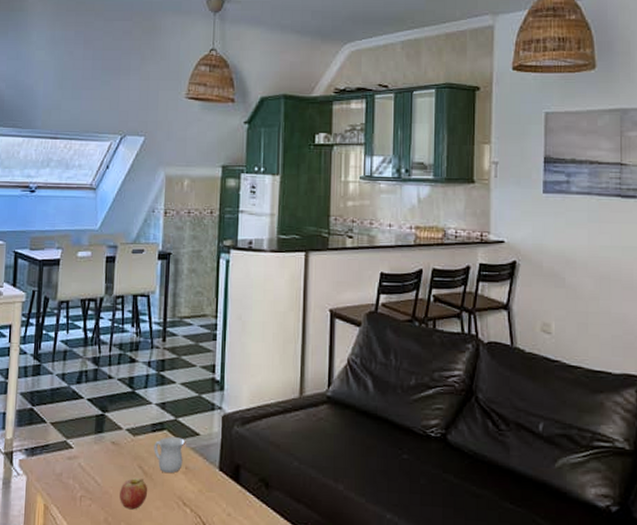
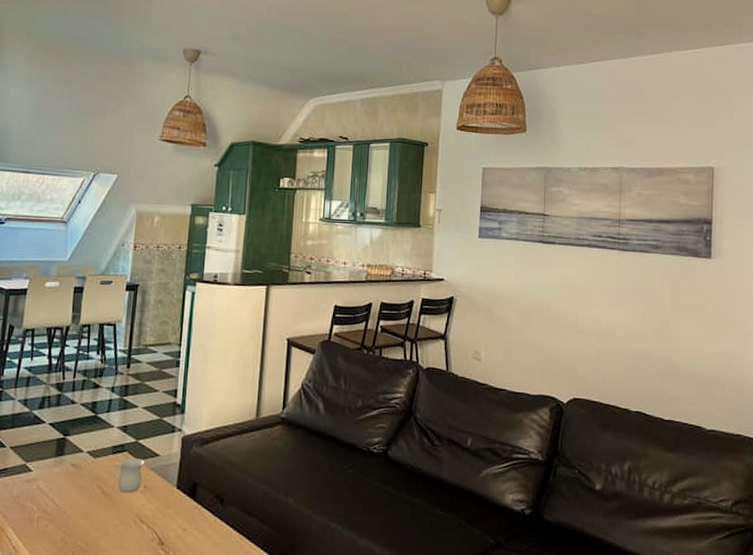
fruit: present [120,478,148,510] -> none [77,498,107,529]

